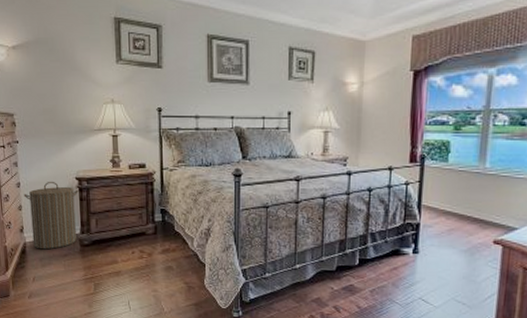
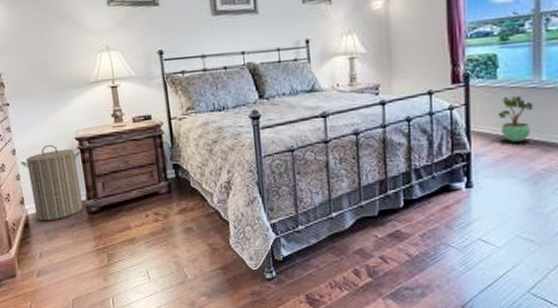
potted plant: none [446,179,477,219] -> present [498,96,533,143]

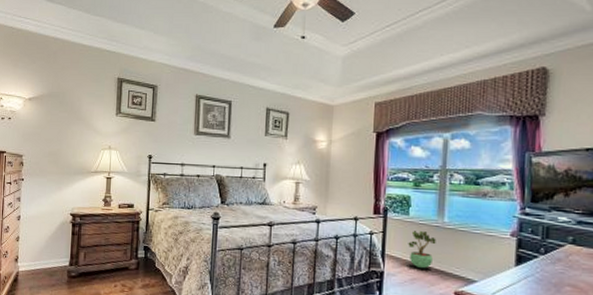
laundry hamper: present [20,144,83,221] -> none [22,215,72,279]

